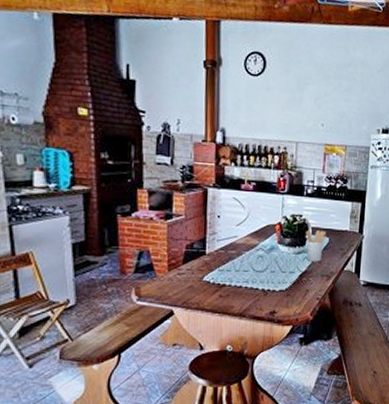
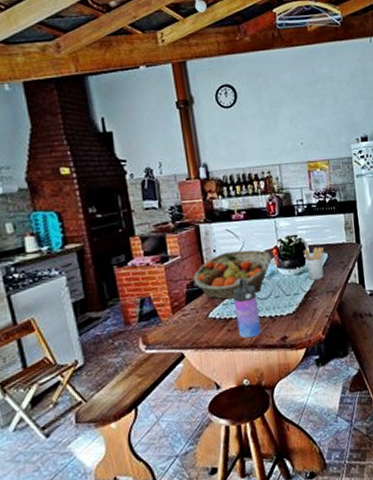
fruit basket: none [193,219,274,266] -> present [193,249,272,300]
water bottle: none [229,248,253,307] -> present [232,278,262,339]

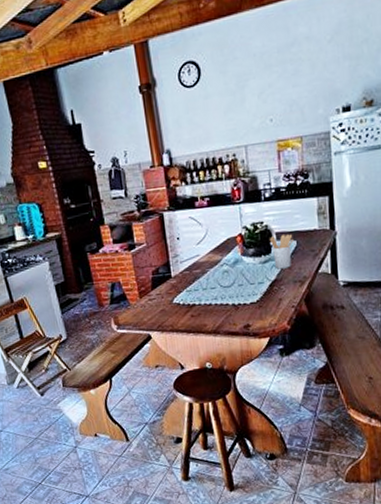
fruit basket: present [193,249,272,300] -> none [158,237,236,287]
water bottle: present [232,278,262,339] -> none [196,266,225,325]

